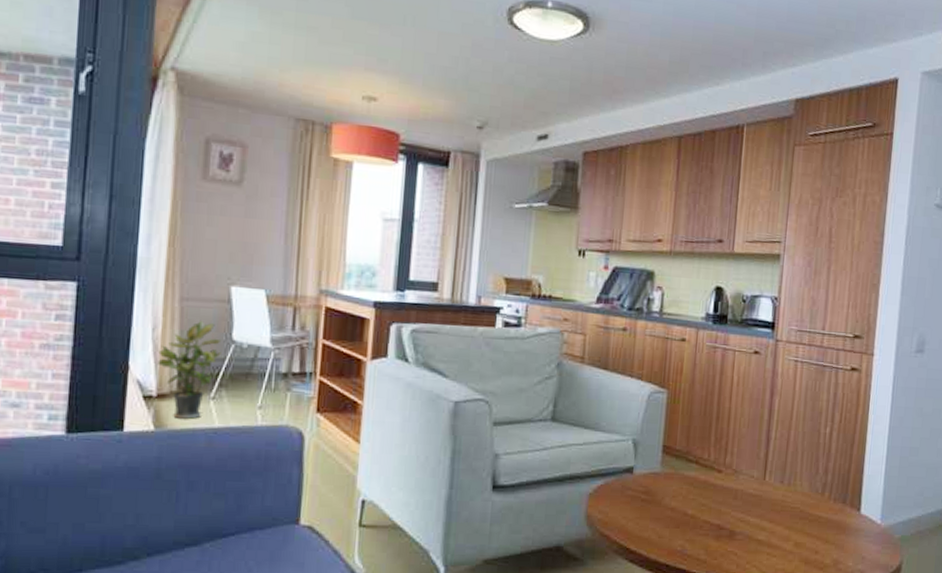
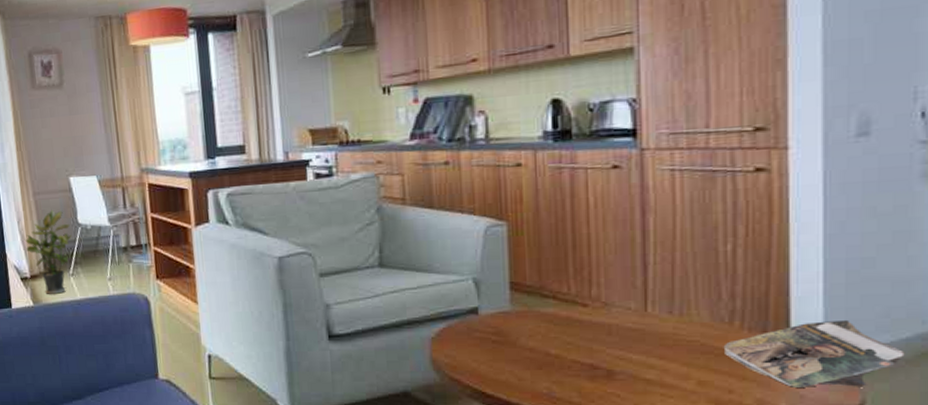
magazine: none [815,495,930,551] -> present [723,319,905,387]

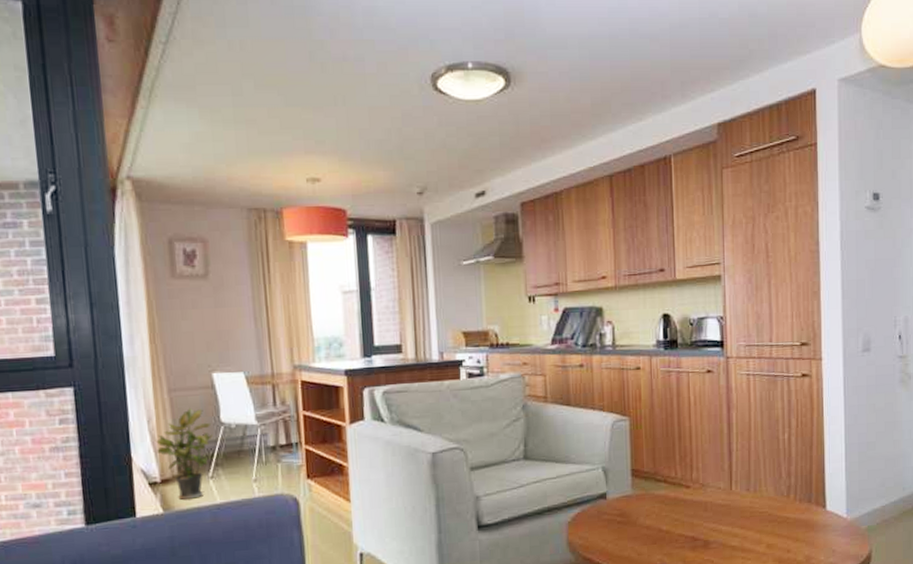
magazine: present [723,319,905,387] -> none [783,489,894,544]

